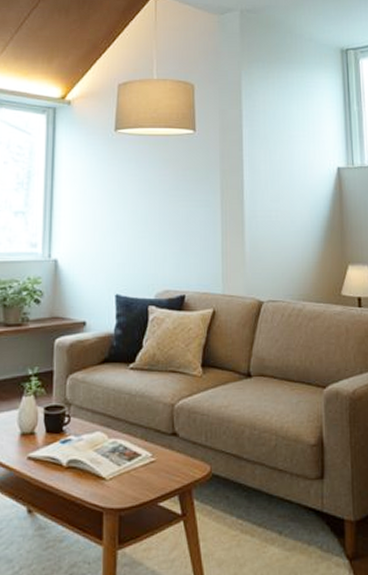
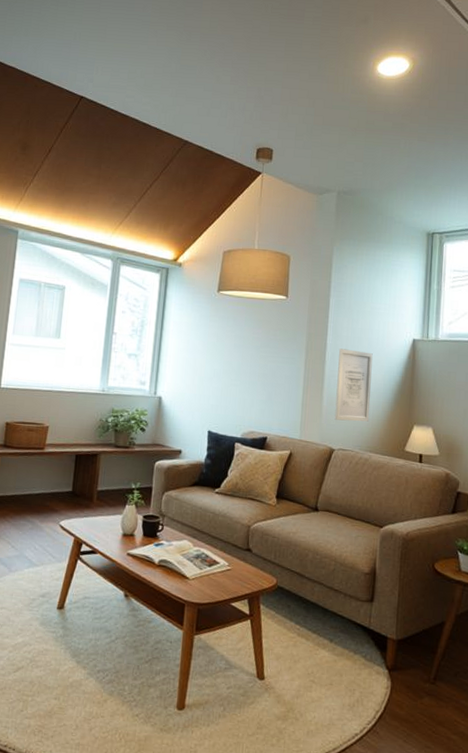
wall art: none [258,185,299,267] -> present [334,348,373,422]

